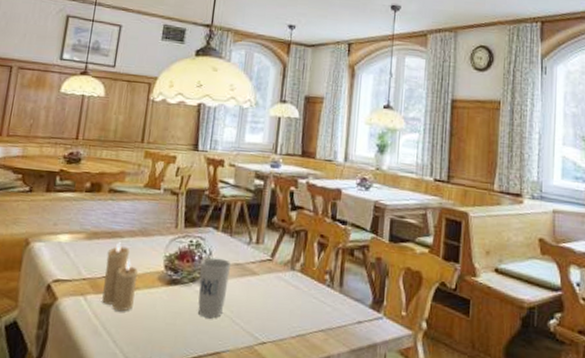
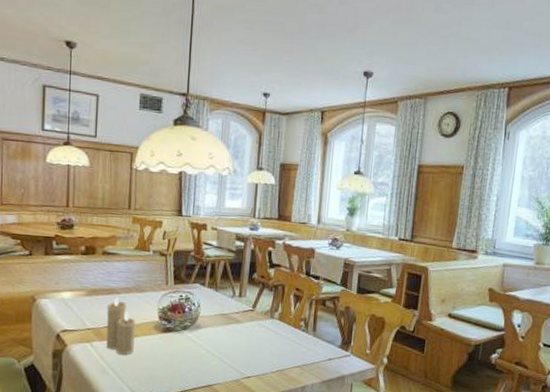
cup: present [197,257,232,319] -> none [190,309,218,359]

